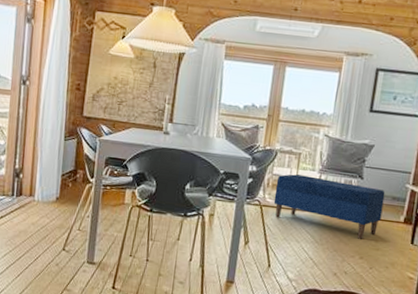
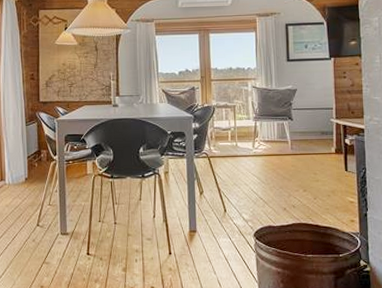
bench: present [273,174,385,239] -> none [218,124,315,174]

